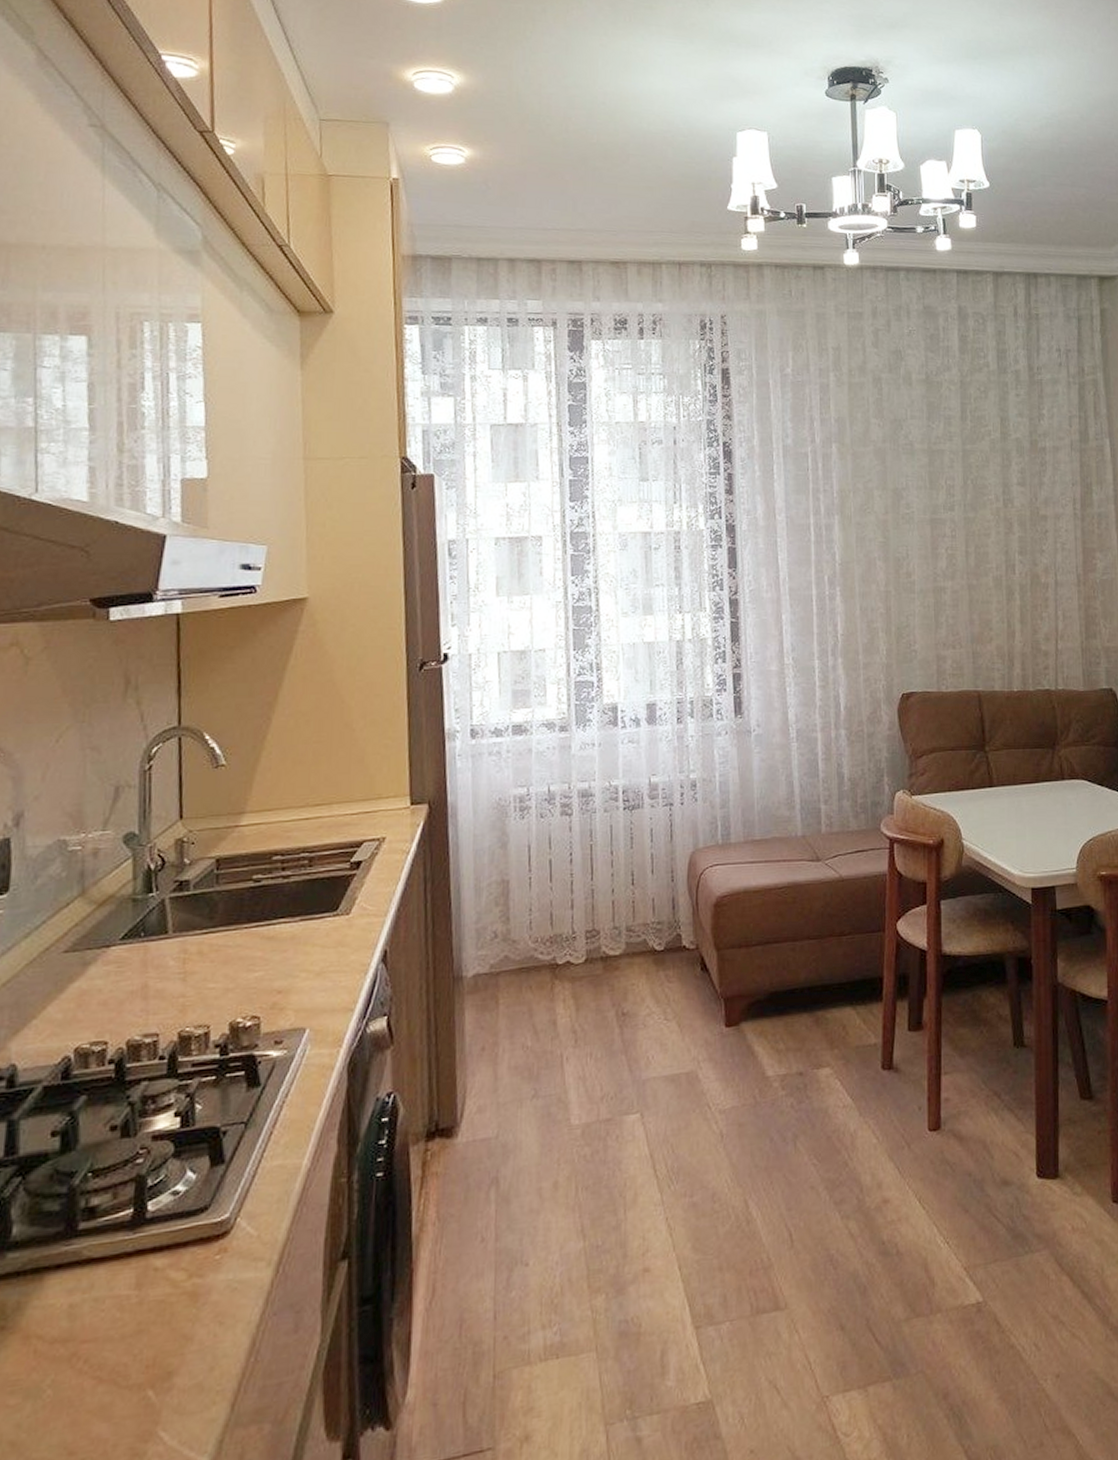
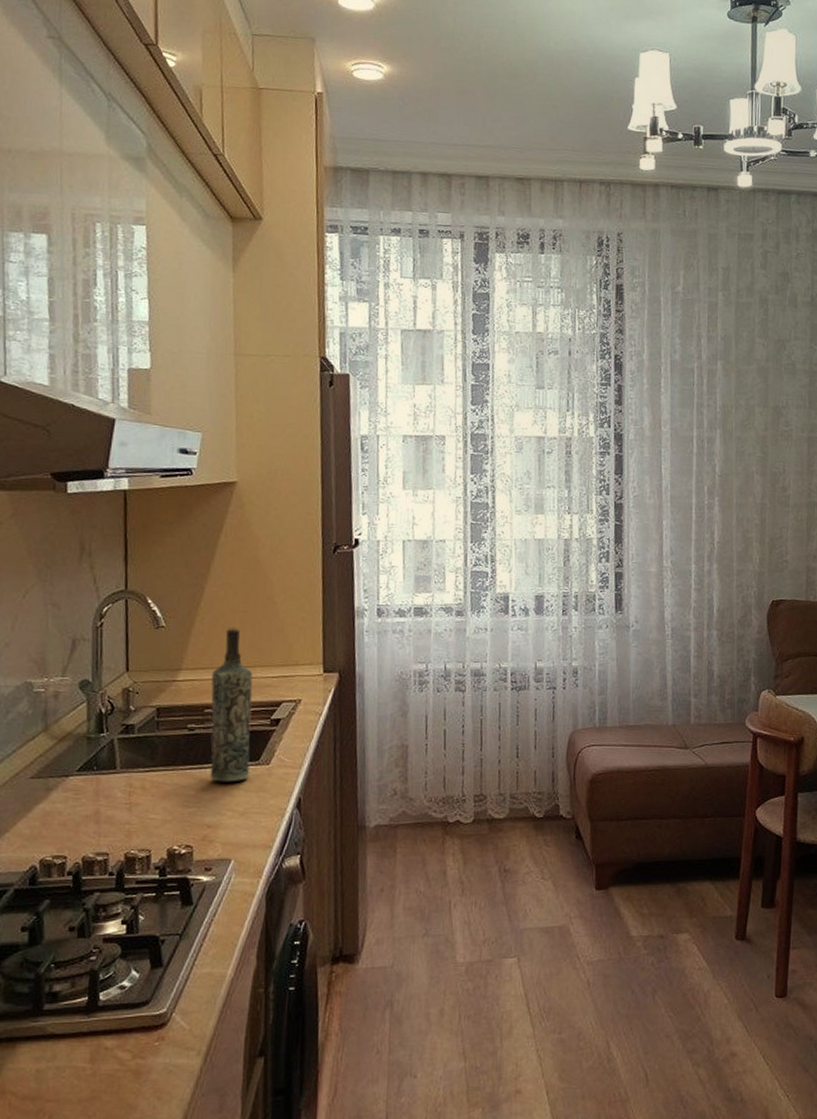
bottle: none [279,760,329,939] -> present [210,627,253,782]

